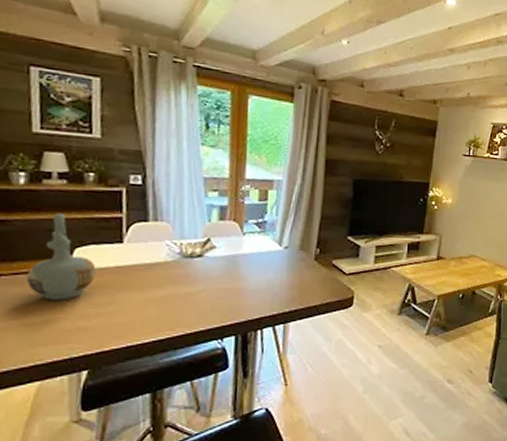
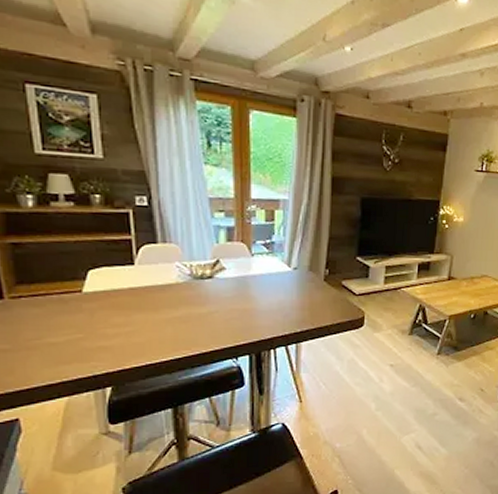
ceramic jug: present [27,213,96,300] -> none [46,235,110,321]

